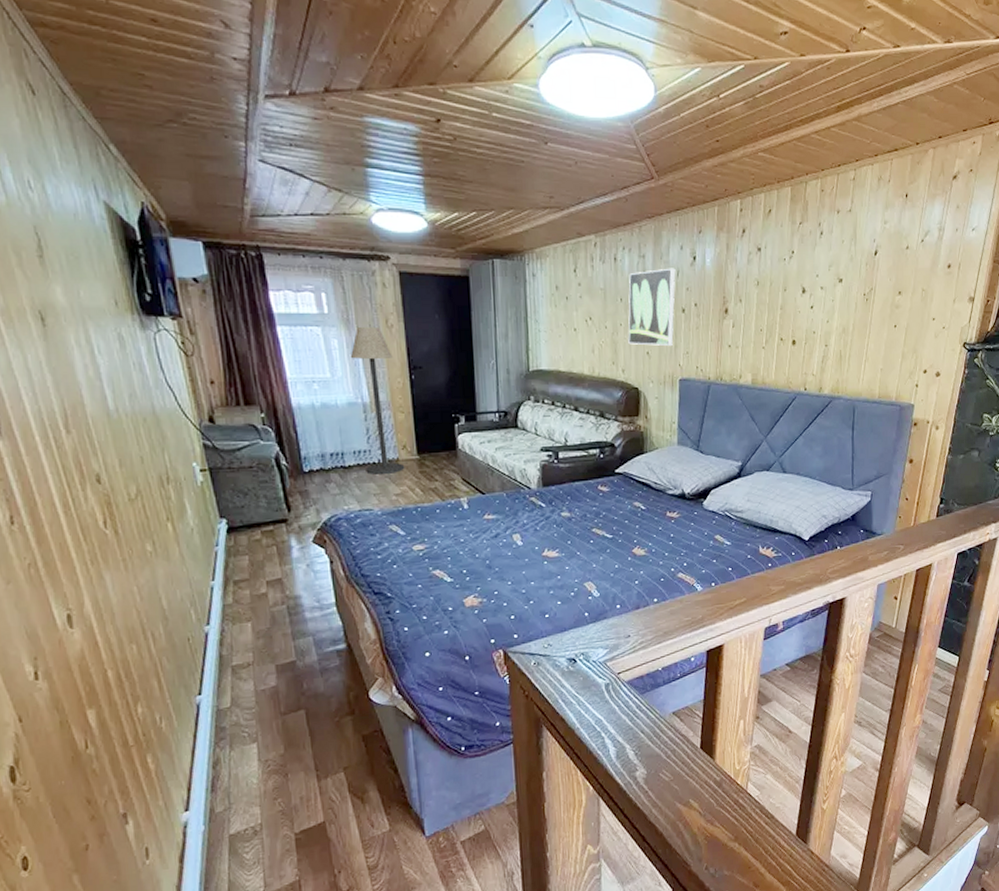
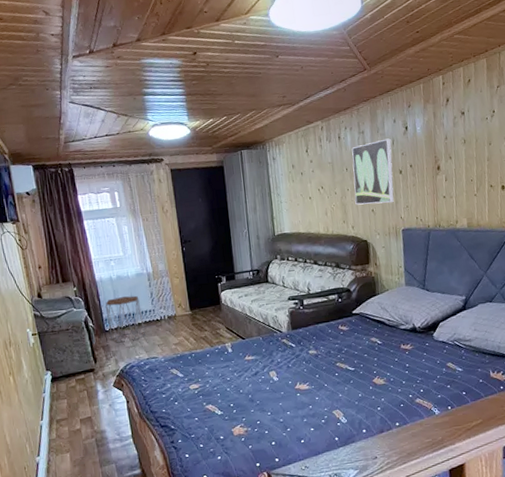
side table: none [304,430,359,489] -> present [105,295,146,343]
floor lamp: present [350,326,405,474] -> none [136,213,181,329]

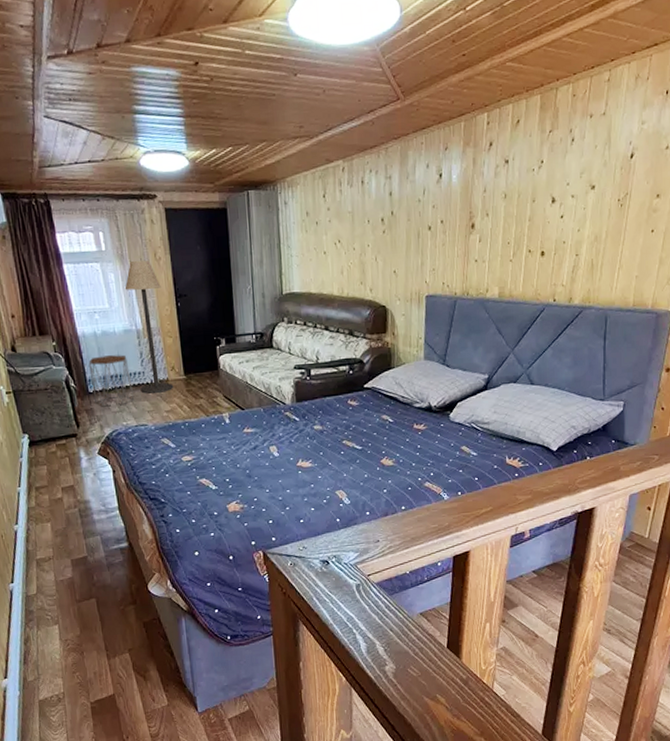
floor lamp: none [136,213,181,329] -> present [124,260,174,394]
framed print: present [351,138,394,205] -> none [375,186,422,265]

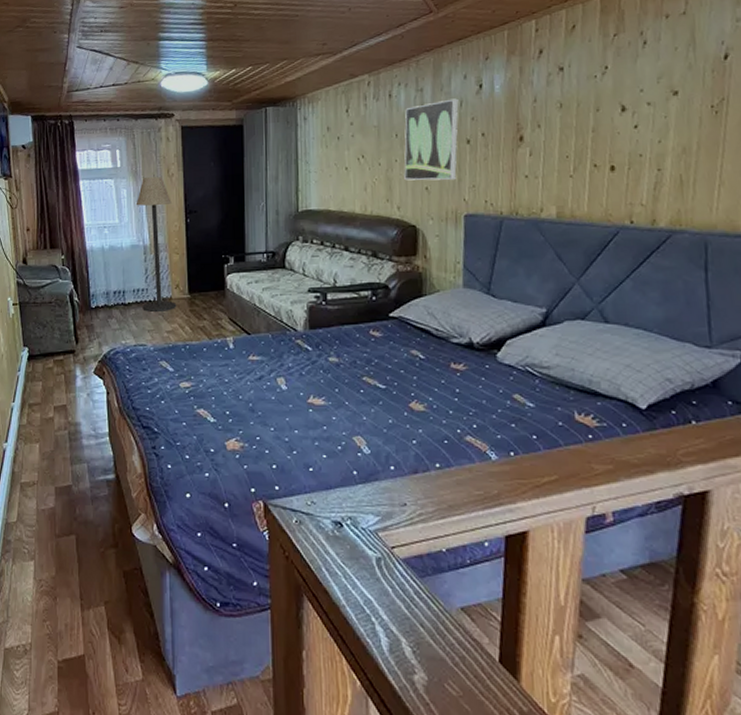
side table: present [88,355,135,407] -> none [94,270,136,324]
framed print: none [375,186,422,265] -> present [404,98,459,181]

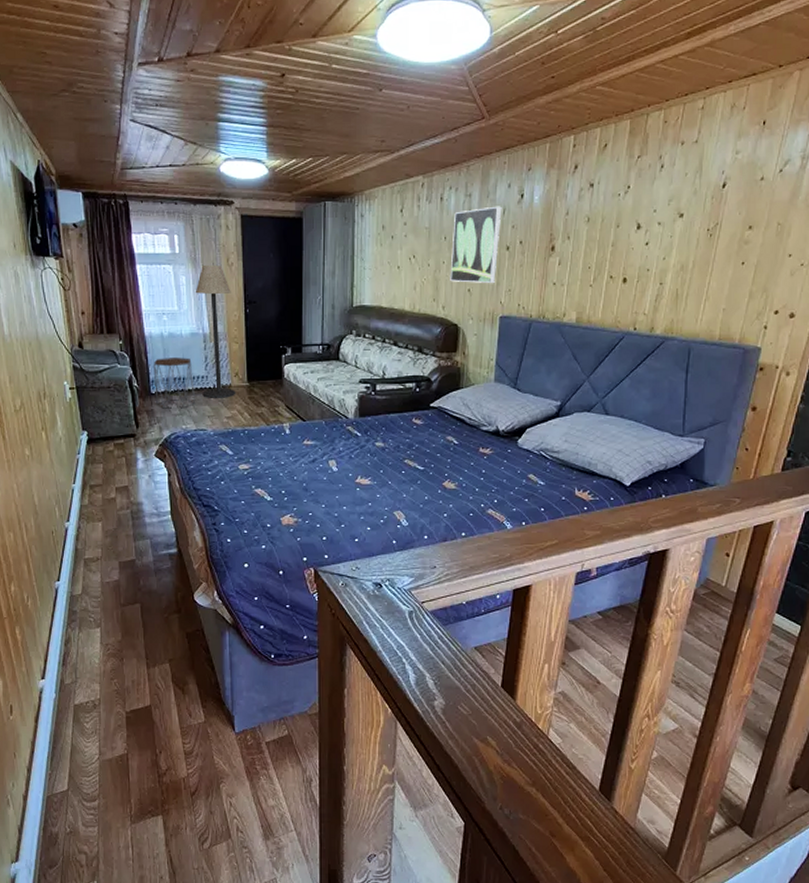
side table: none [94,270,136,324] -> present [153,357,196,409]

